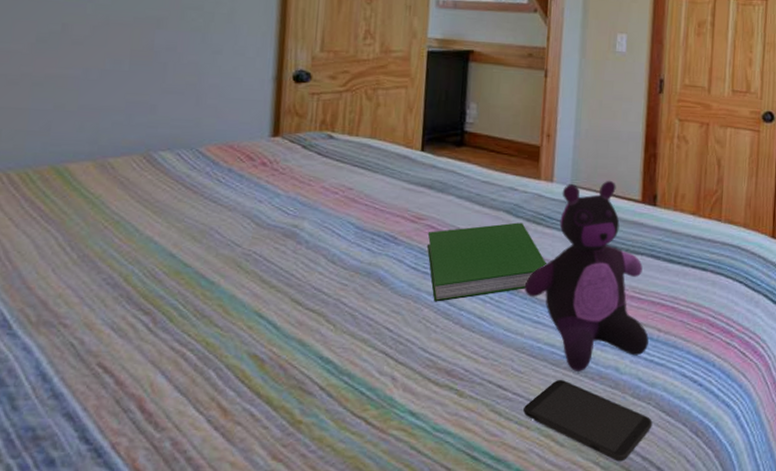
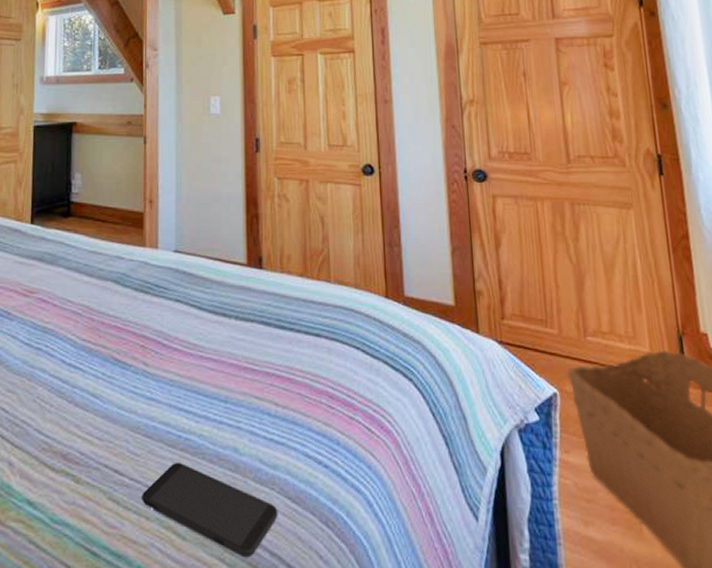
hardcover book: present [427,222,546,302] -> none [39,292,156,379]
stuffed animal: present [524,180,649,371] -> none [135,244,266,453]

